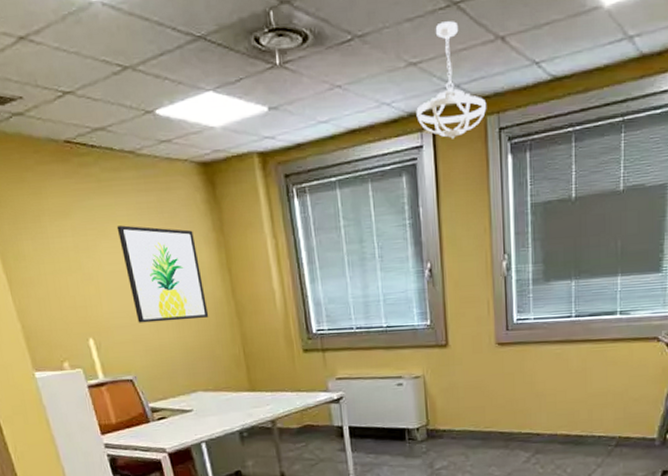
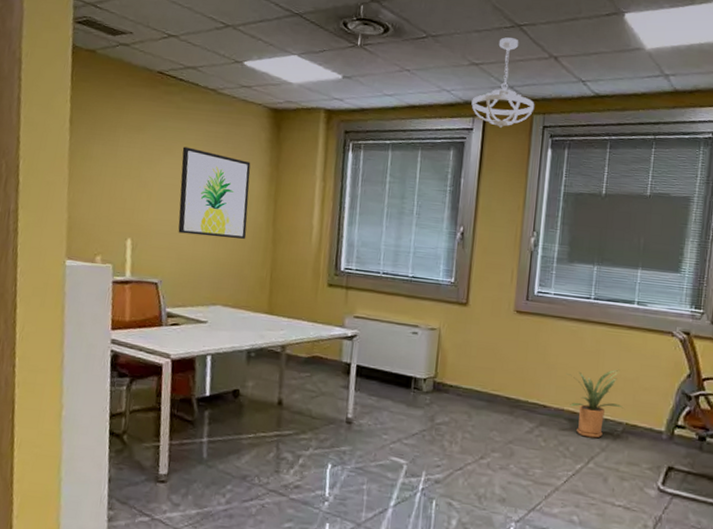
house plant: none [555,385,615,457] -> present [566,369,623,438]

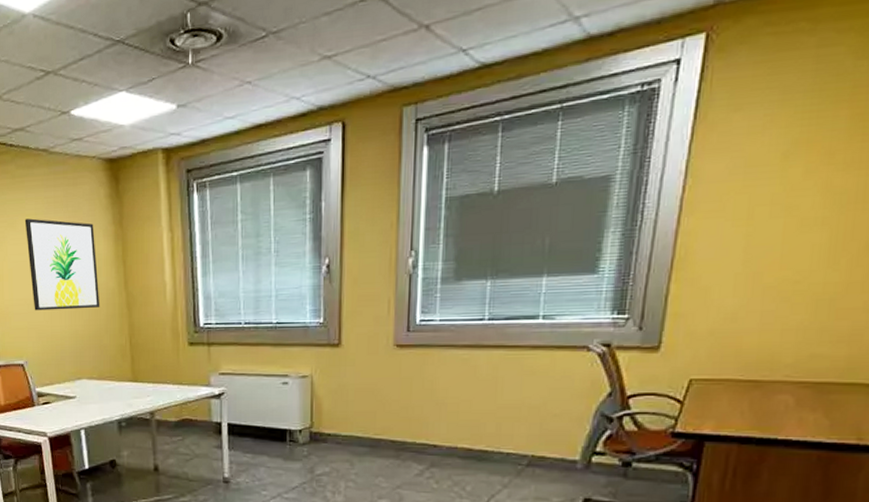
ceiling light fixture: present [471,37,535,128] -> none [326,12,404,132]
house plant: present [566,369,623,438] -> none [458,396,528,475]

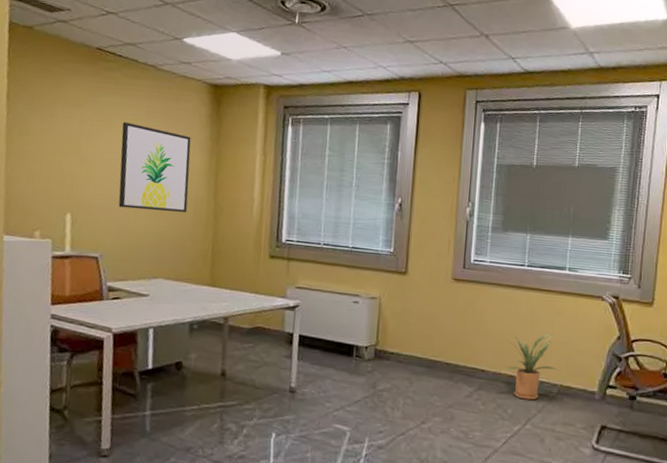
house plant: none [458,396,528,475] -> present [502,333,557,401]

